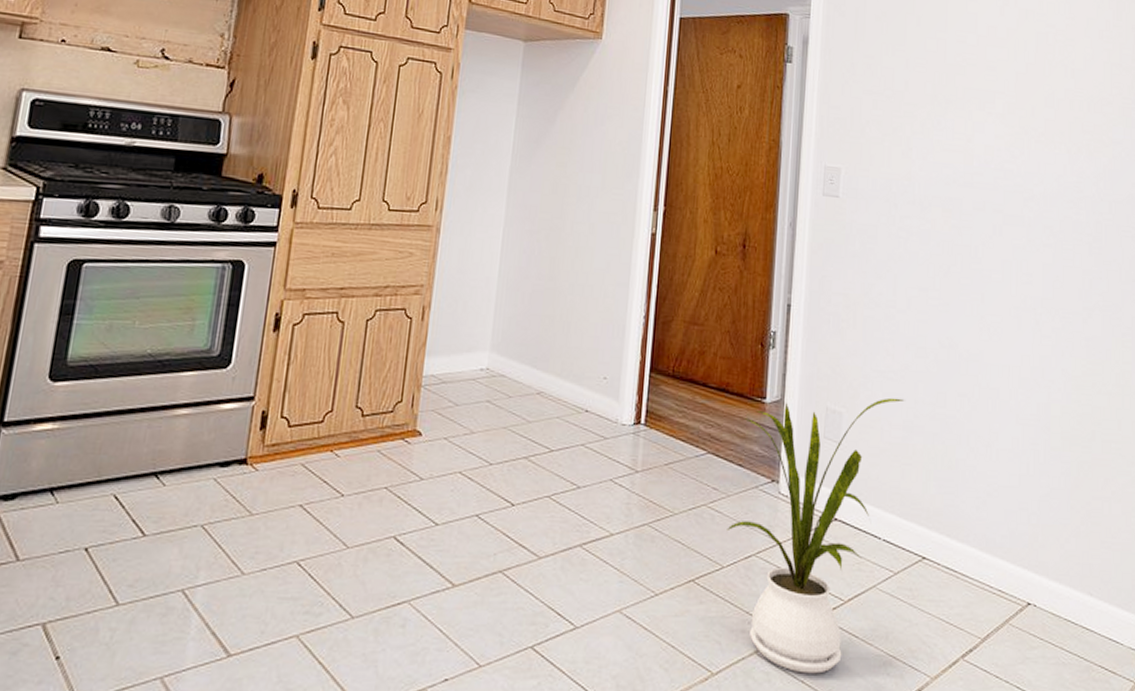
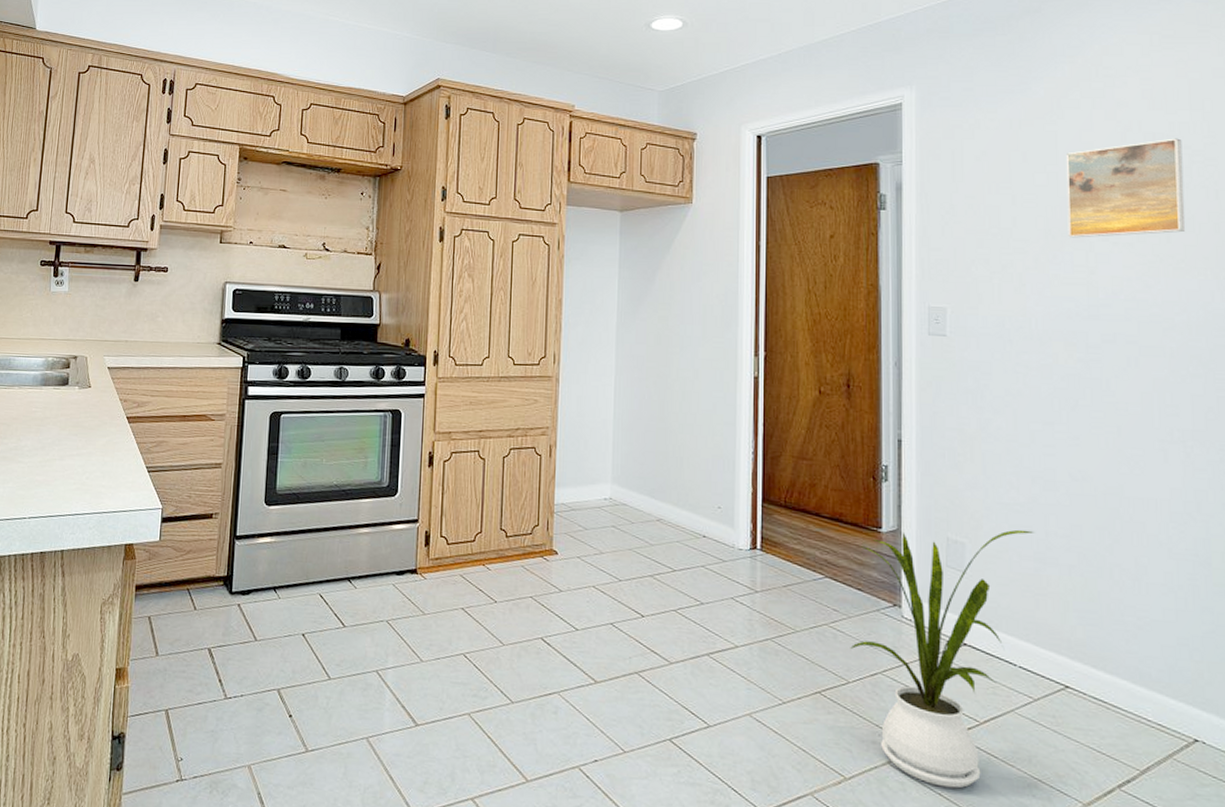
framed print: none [951,16,1048,107] -> present [1065,138,1186,238]

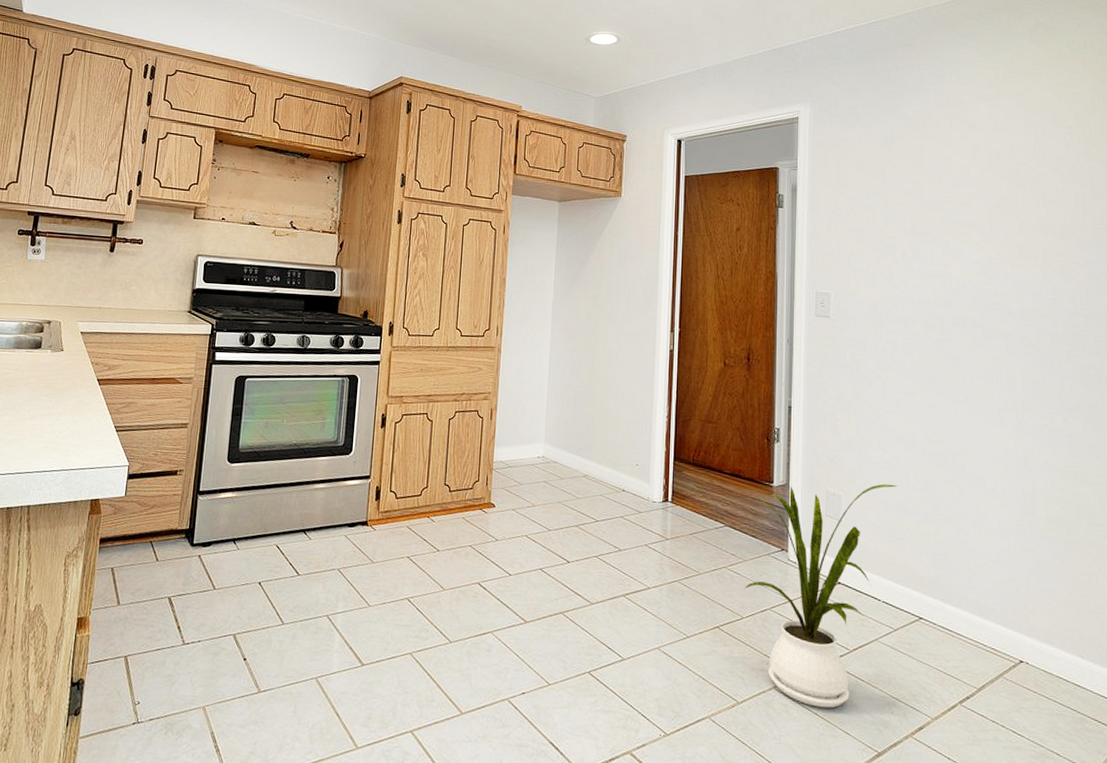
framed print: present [1065,138,1186,238] -> none [928,156,1021,237]

